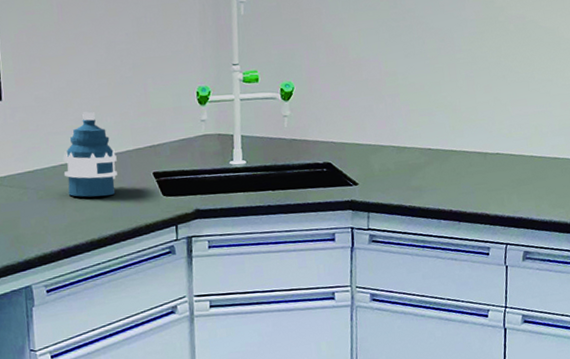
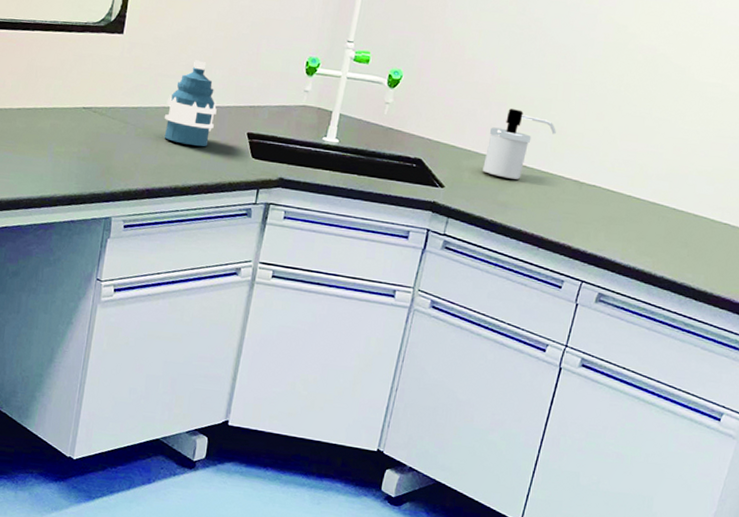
soap dispenser: none [389,97,451,164] -> present [483,109,556,180]

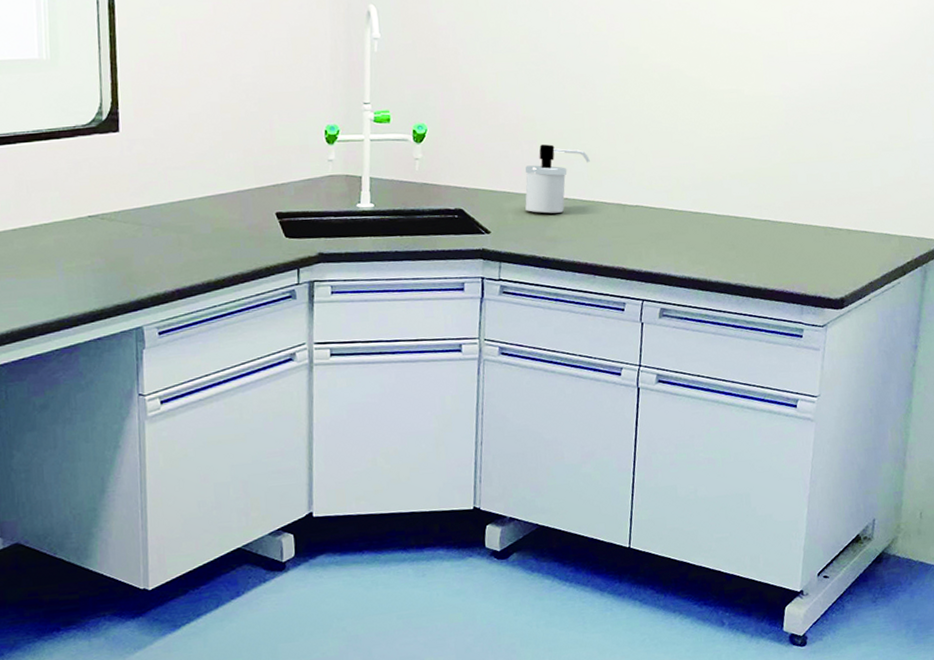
water bottle: present [164,60,217,147] -> none [181,147,238,236]

